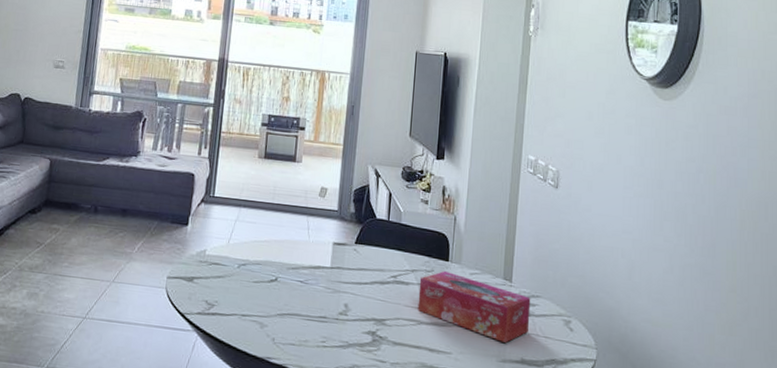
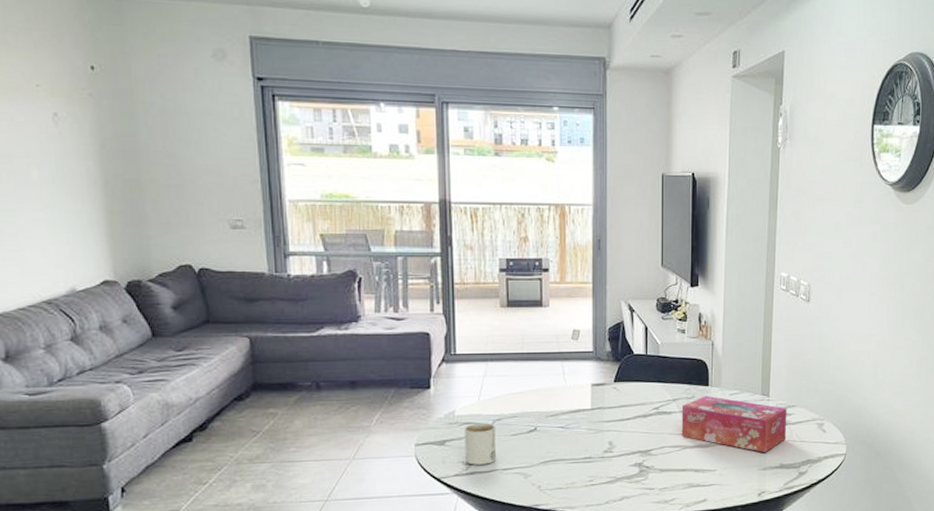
mug: none [209,265,240,308] -> present [465,422,496,465]

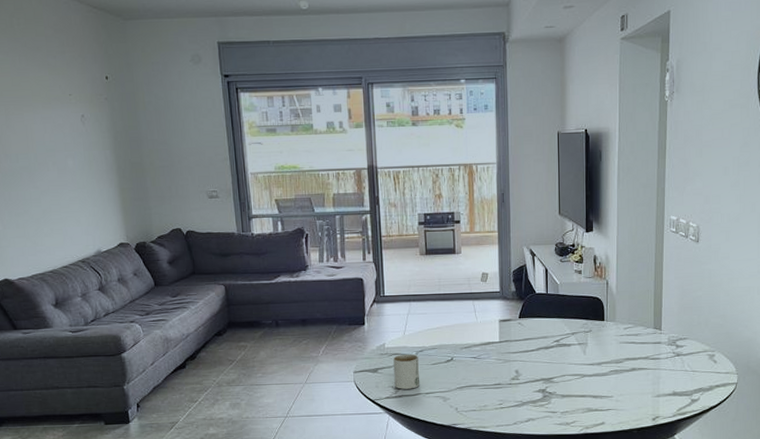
tissue box: present [681,395,787,452] -> none [580,329,679,381]

